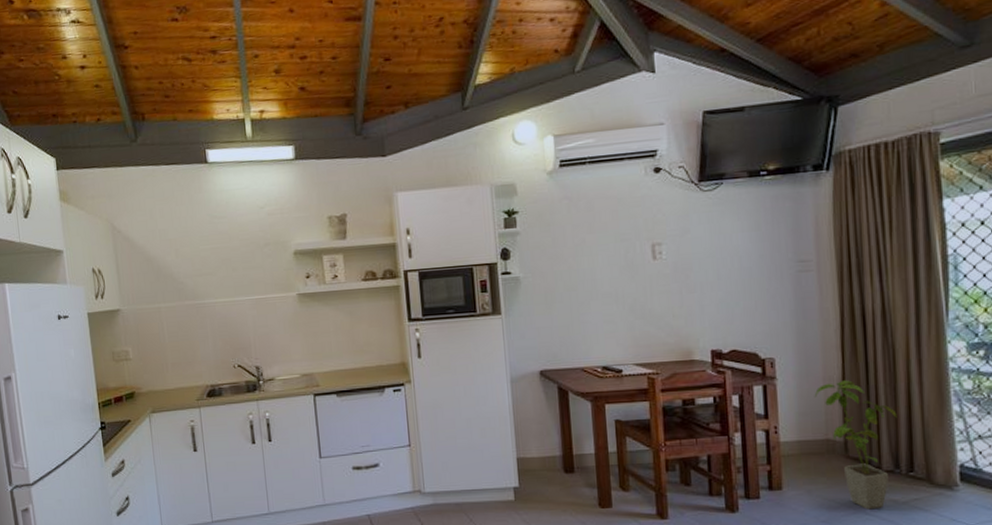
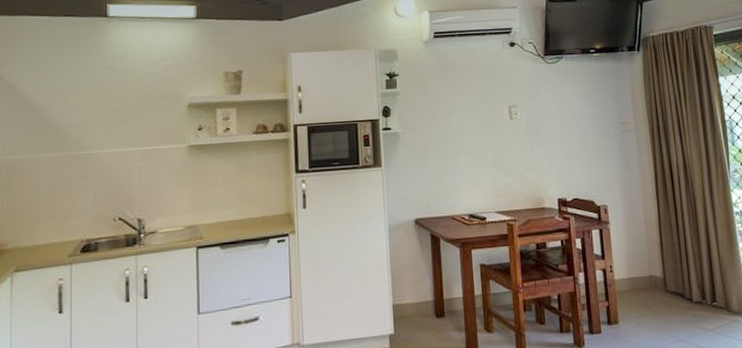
house plant: present [814,380,897,510] -> none [638,223,701,338]

